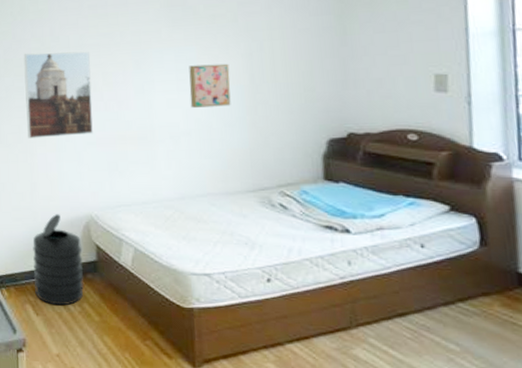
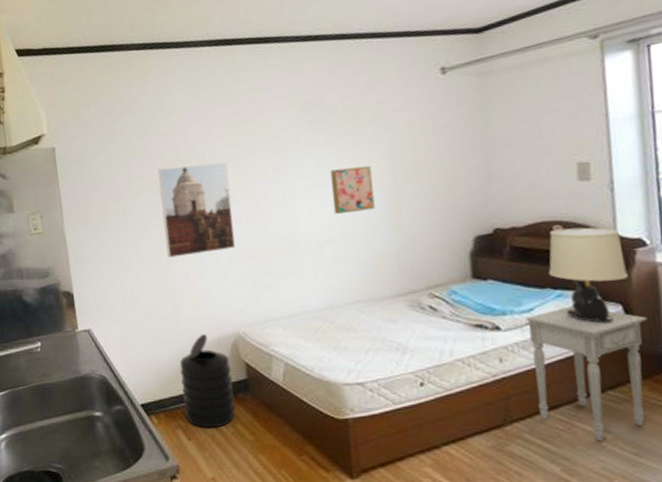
nightstand: none [376,214,501,354] -> present [525,305,647,442]
table lamp: none [401,138,484,235] -> present [548,227,629,324]

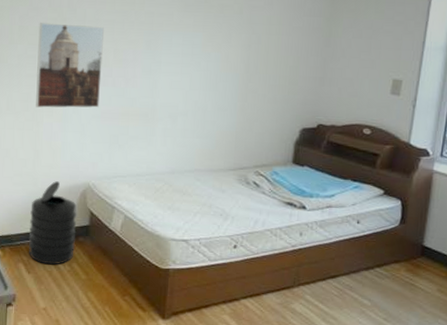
wall art: present [330,165,375,214] -> none [190,51,229,92]
nightstand: present [525,305,647,442] -> none [322,196,417,307]
table lamp: present [548,227,629,324] -> none [352,132,412,214]

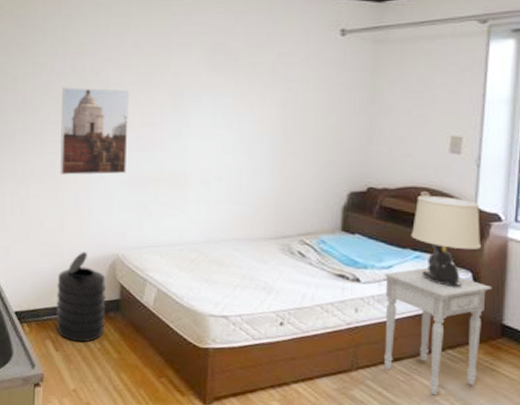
nightstand: none [322,196,417,307] -> present [384,267,492,396]
table lamp: none [352,132,412,214] -> present [410,196,482,288]

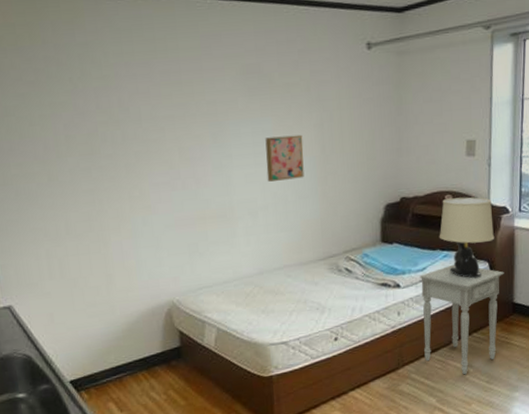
trash can: present [55,252,106,343] -> none [112,304,168,399]
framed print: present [60,88,128,175] -> none [88,124,171,226]
wall art: none [223,112,264,154] -> present [265,134,304,182]

